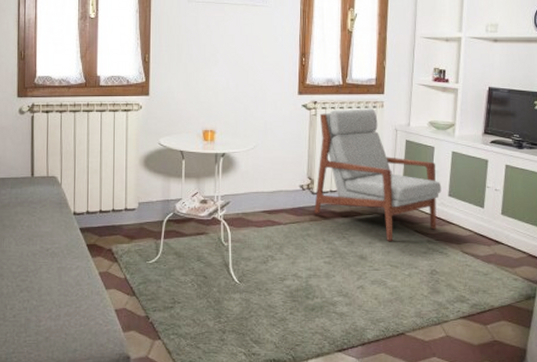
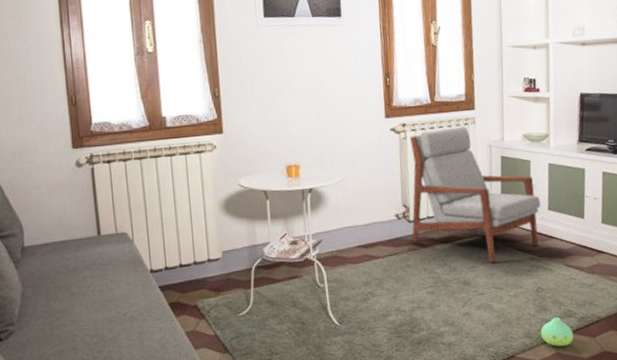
plush toy: none [432,300,465,331] -> present [540,316,574,347]

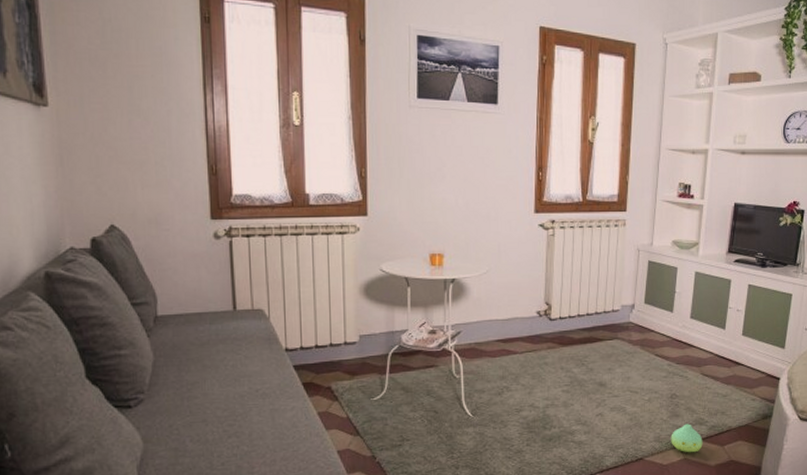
armchair: present [409,125,541,264] -> none [552,226,684,368]

